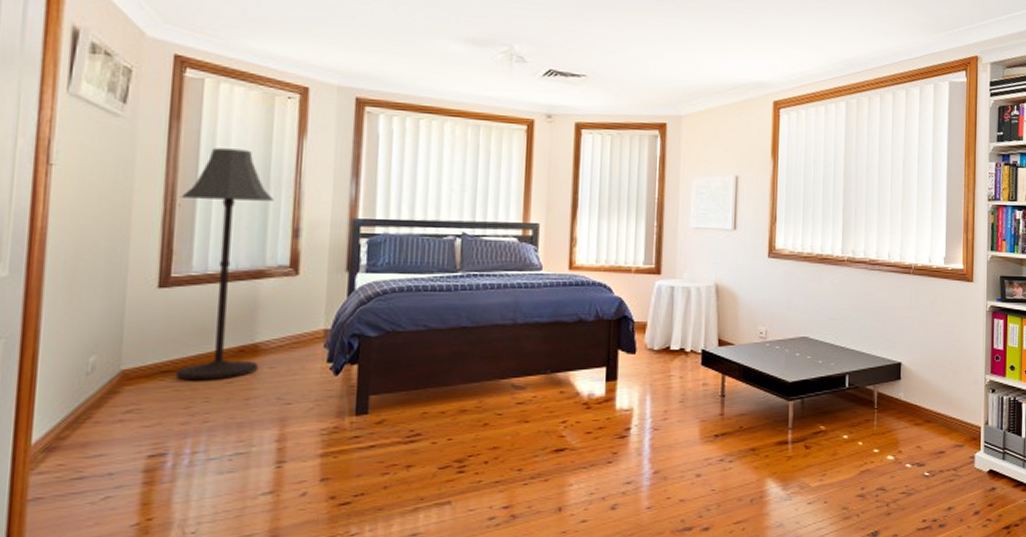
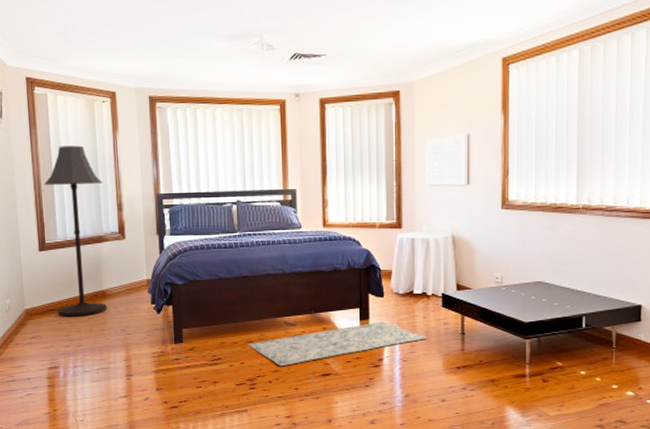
rug: none [458,383,683,442] -> present [247,321,427,367]

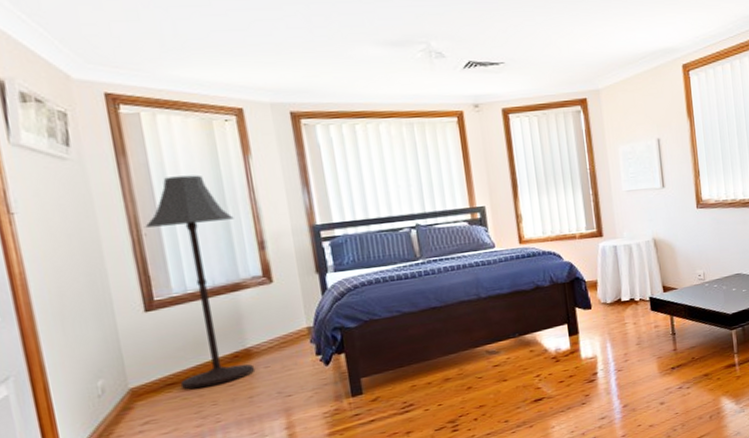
rug: present [247,321,427,367] -> none [443,334,639,401]

